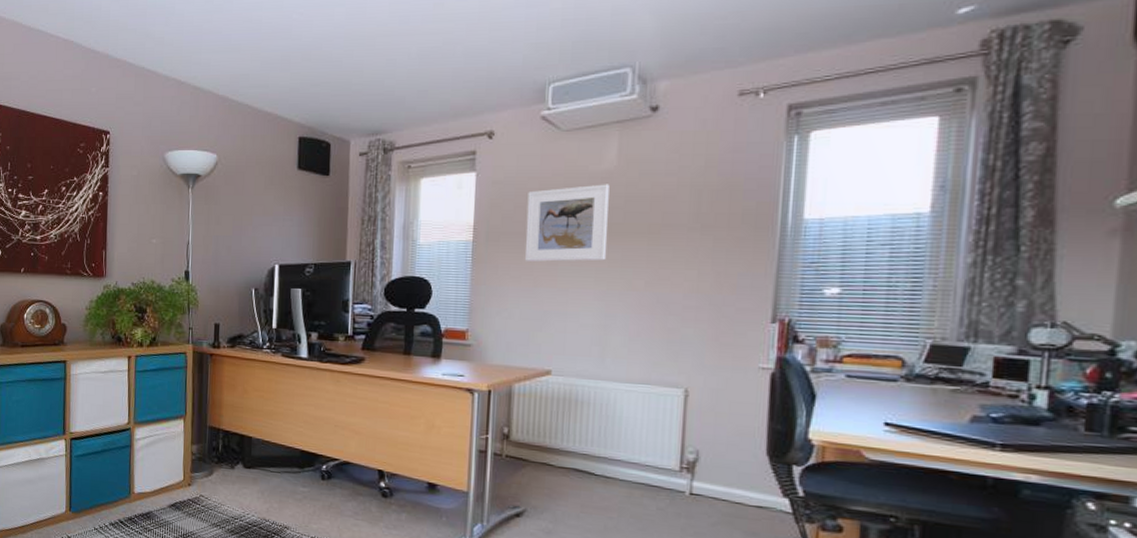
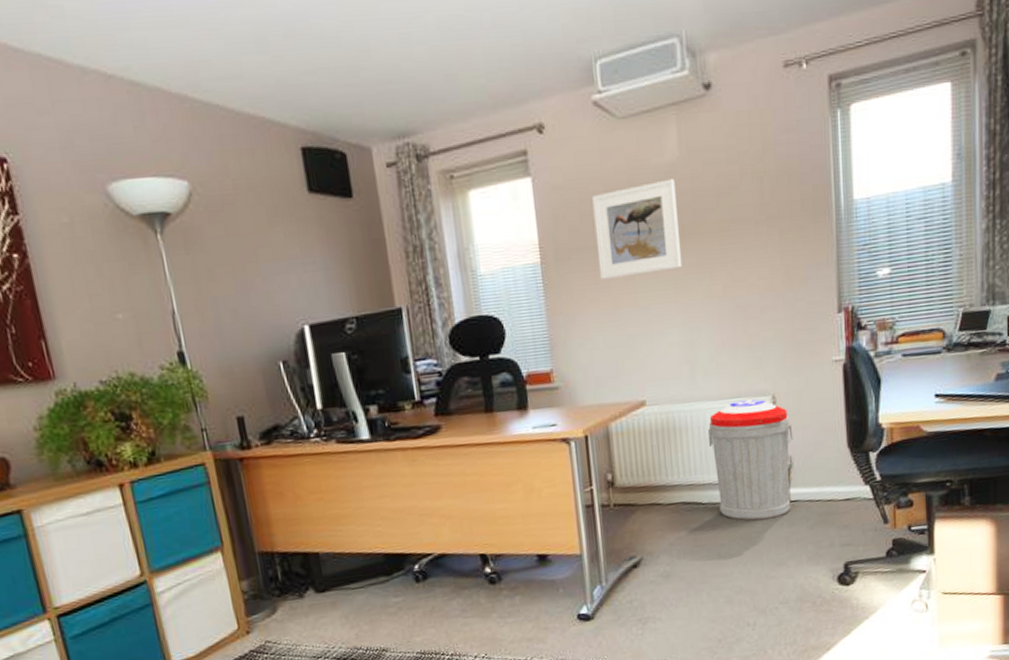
trash can: none [609,387,704,506] -> present [708,399,793,521]

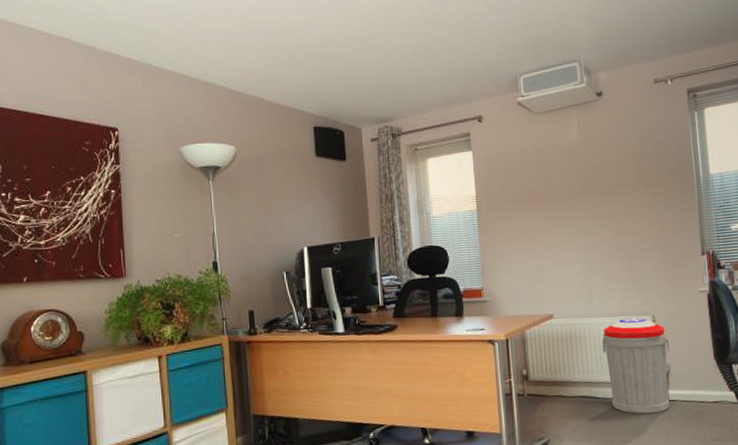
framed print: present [592,178,683,279] -> none [515,155,582,224]

